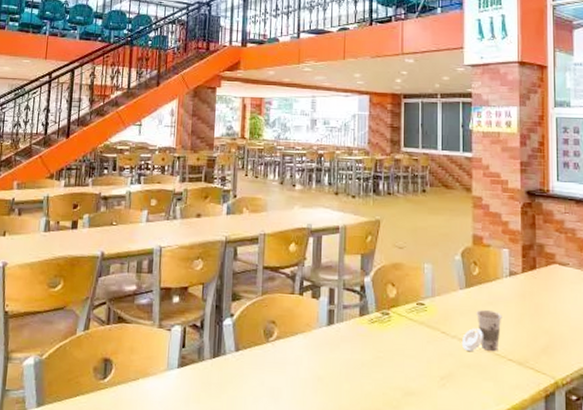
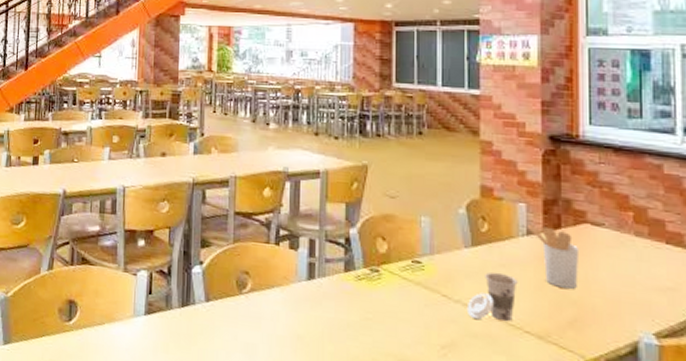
utensil holder: none [510,266,551,320] -> present [528,223,580,289]

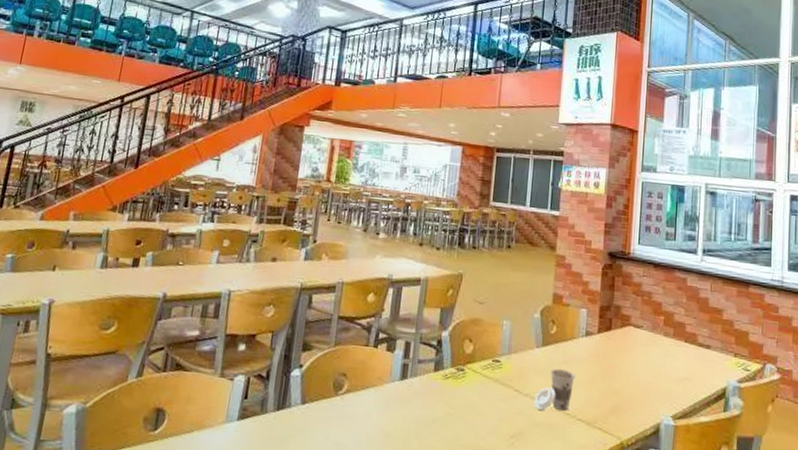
utensil holder: present [528,223,580,289] -> none [587,326,624,381]

